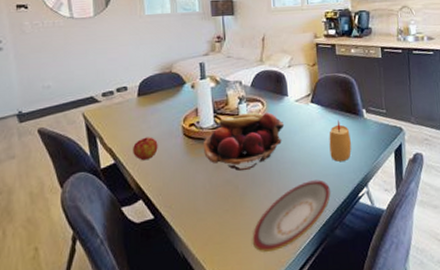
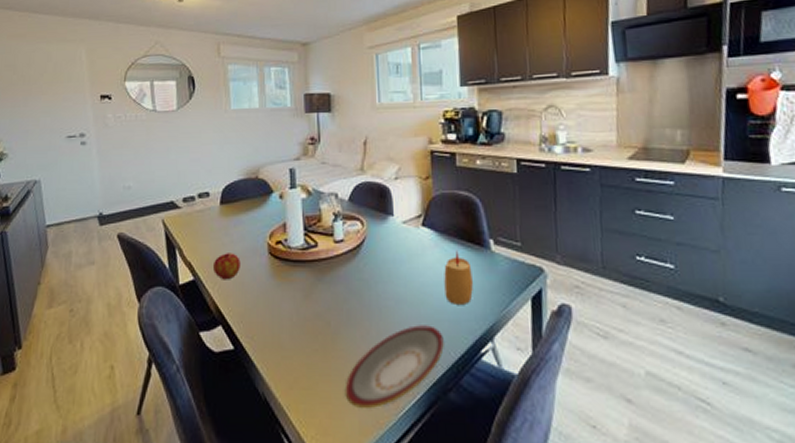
fruit basket: present [203,112,285,171] -> none [290,233,388,303]

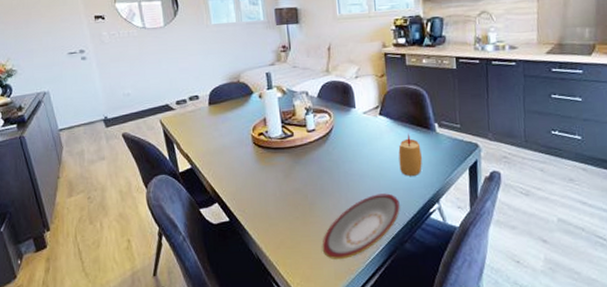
apple: present [212,253,241,280] -> none [206,144,230,167]

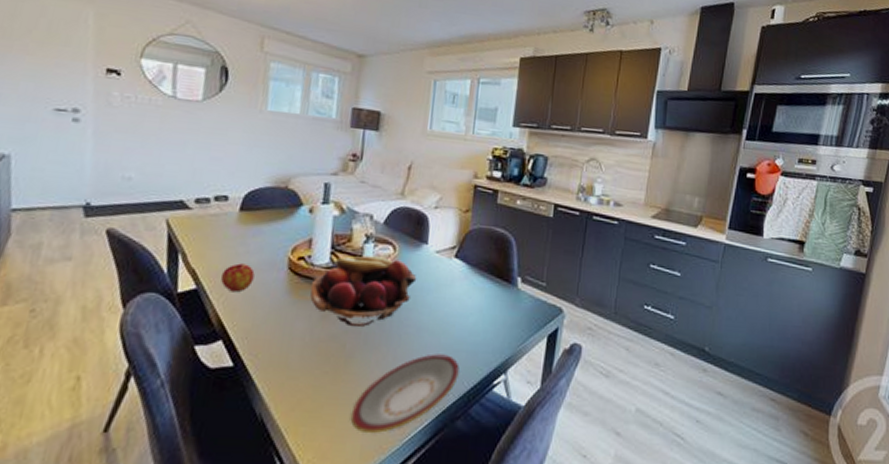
apple: none [206,144,230,167] -> present [220,263,255,293]
fruit basket: none [272,123,352,180] -> present [310,255,417,327]
candle: present [398,133,423,176] -> none [467,284,497,337]

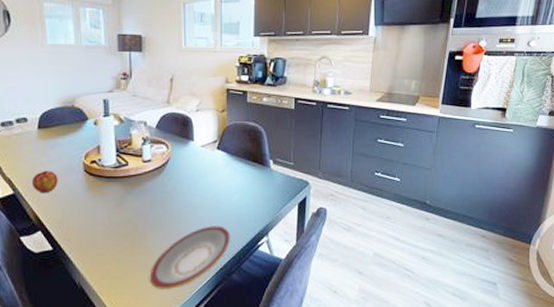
fruit basket: present [310,255,417,327] -> none [104,155,188,210]

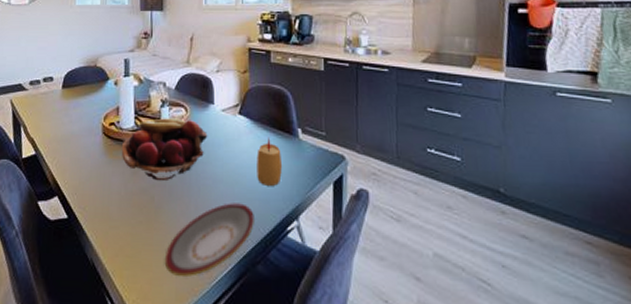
apple: present [31,170,58,194] -> none [52,131,78,156]
fruit basket: none [104,155,188,210] -> present [121,118,208,180]
candle: none [233,168,256,209] -> present [257,137,283,186]

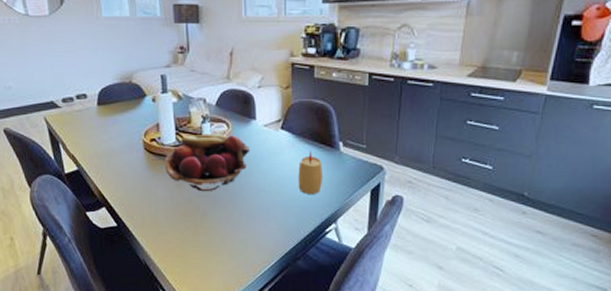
plate: present [164,203,254,276] -> none [212,210,295,271]

